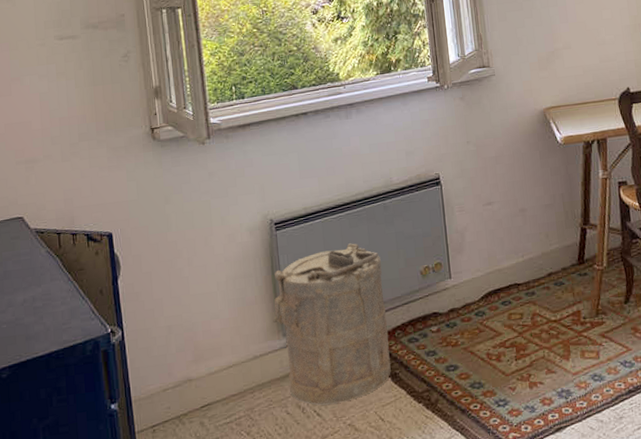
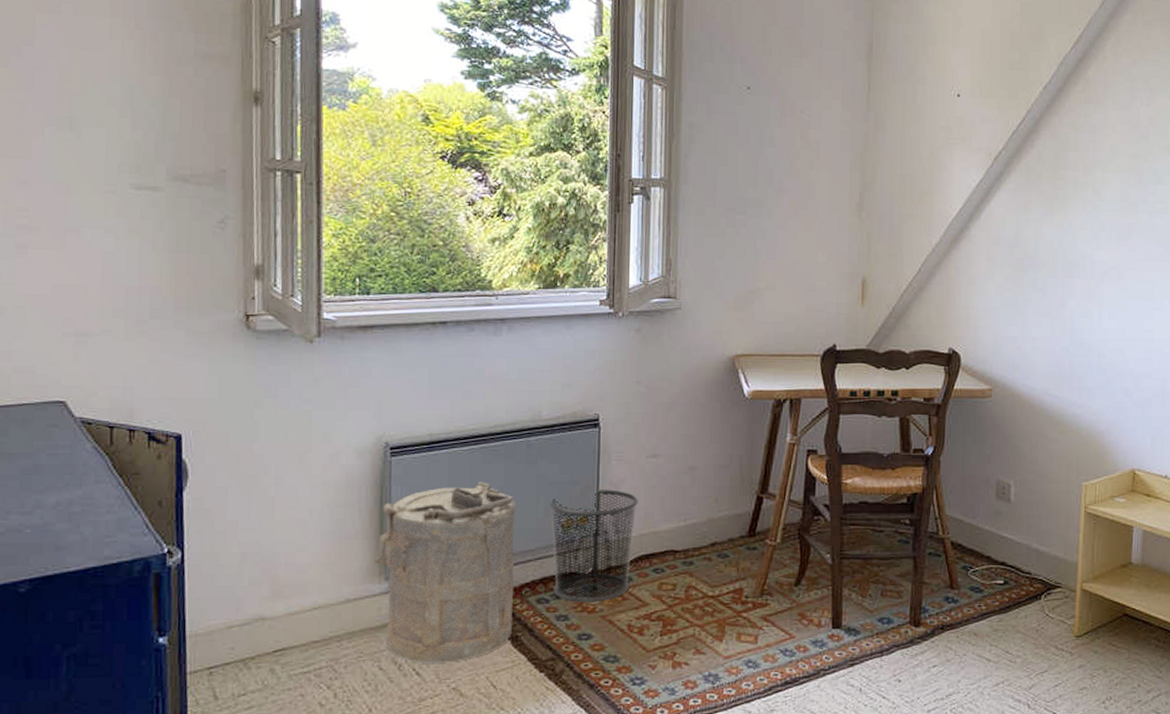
waste bin: none [408,236,484,339] -> present [550,489,639,603]

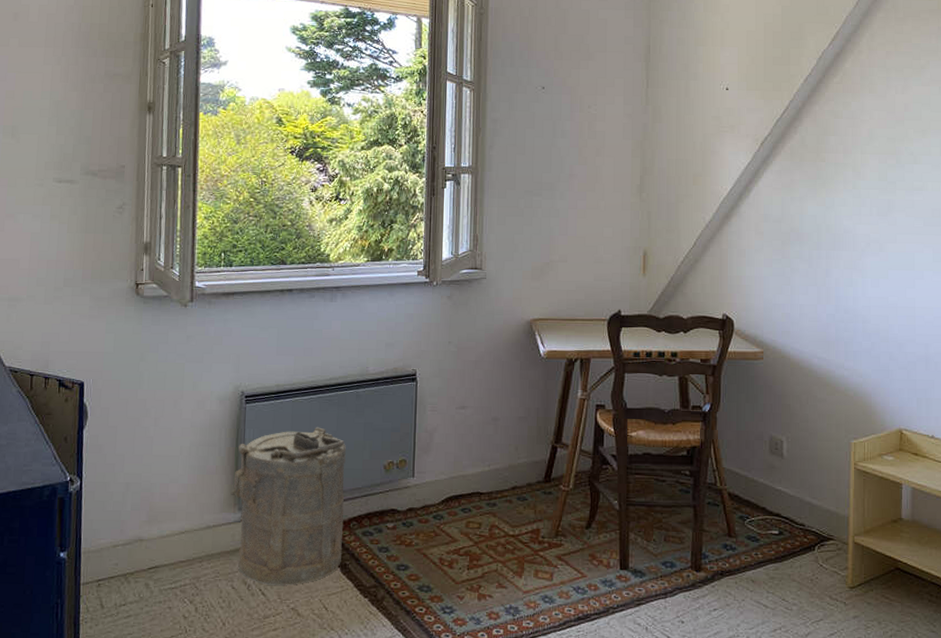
waste bin: present [550,489,639,603] -> none [374,436,450,537]

